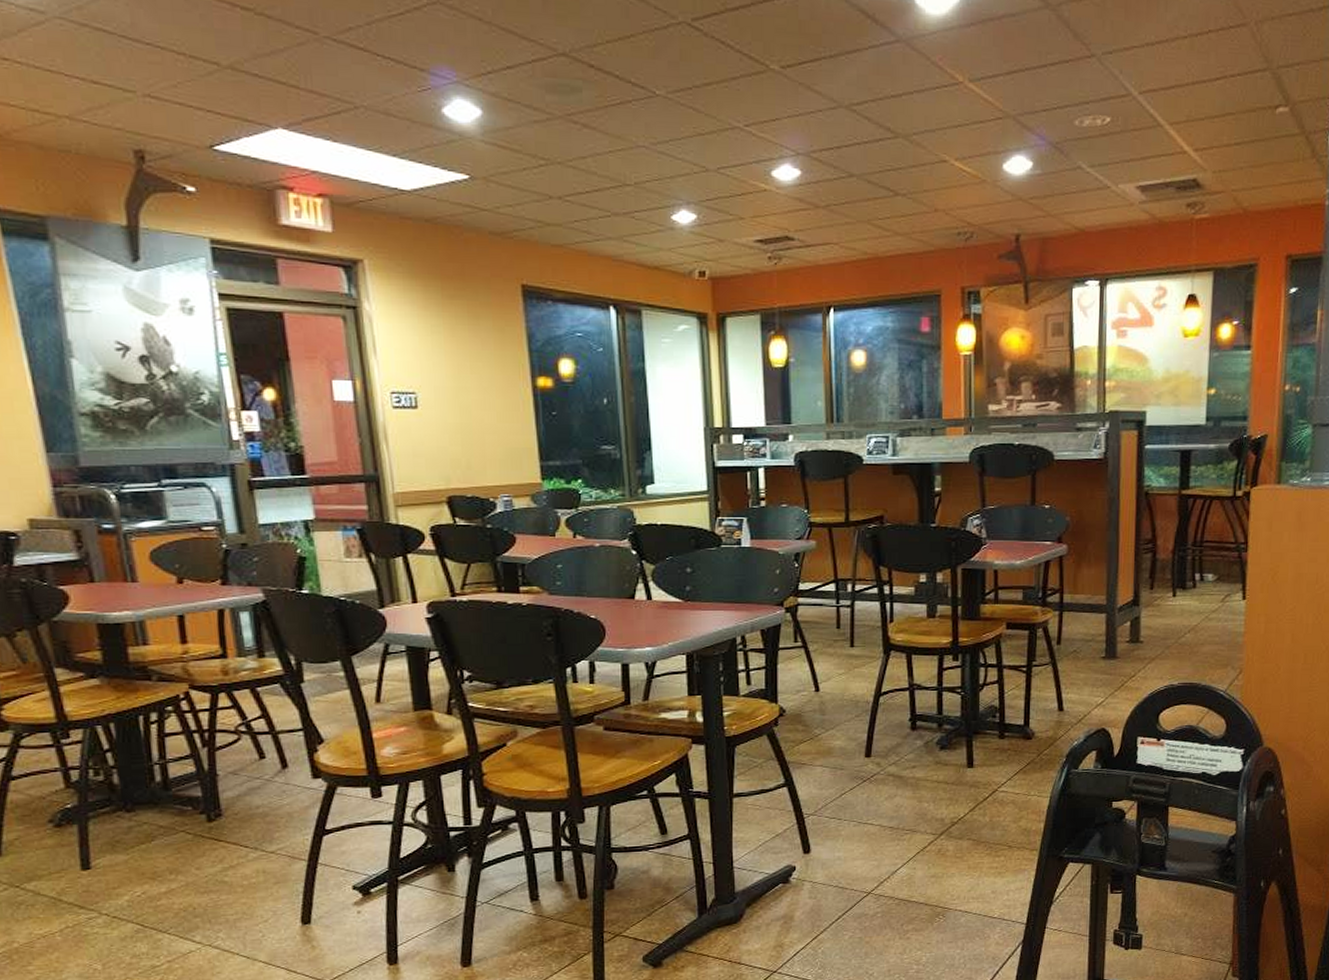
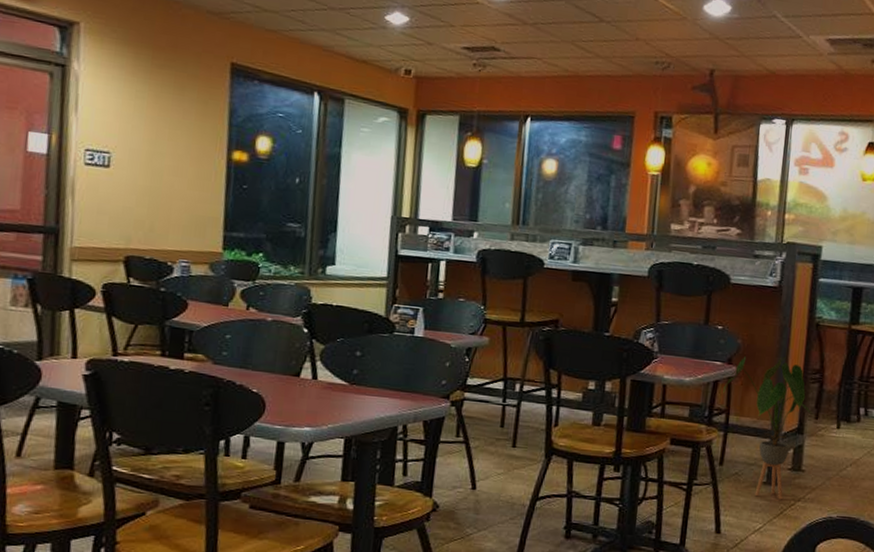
house plant: none [1055,530,1147,673] -> present [723,355,812,500]

